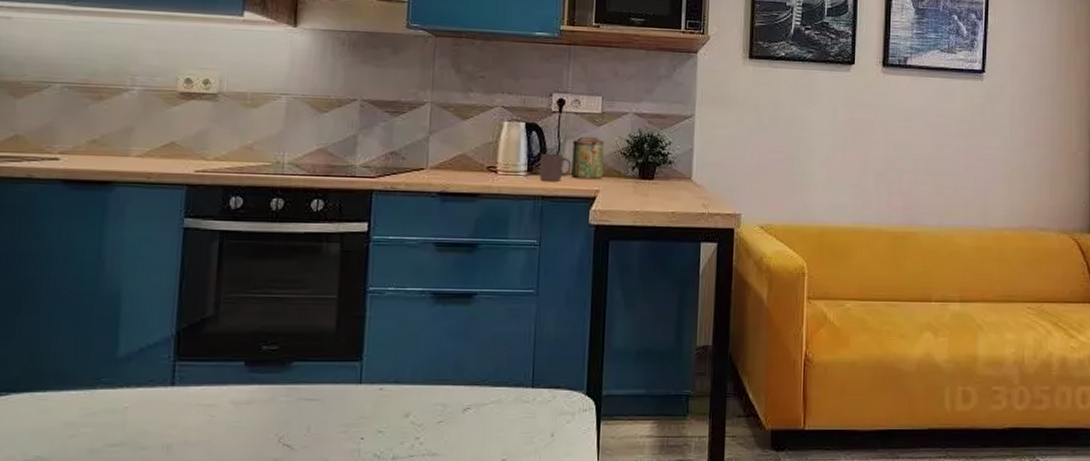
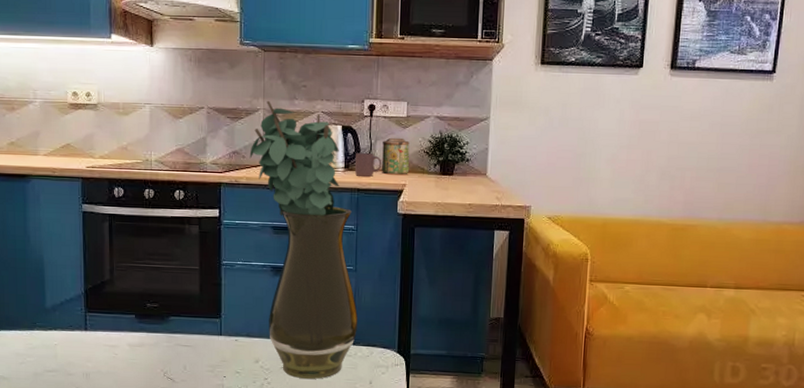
vase: none [411,93,539,434] -> present [249,101,359,379]

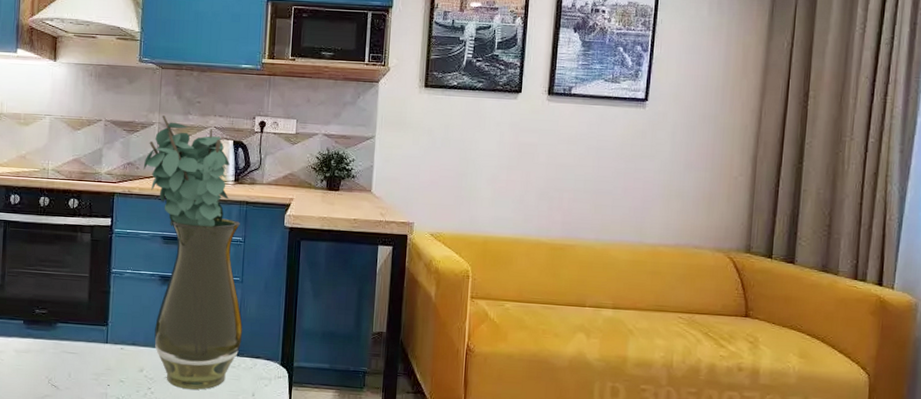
mug: present [355,153,382,178] -> none [245,167,271,191]
canister: present [382,138,410,175] -> none [270,154,298,190]

